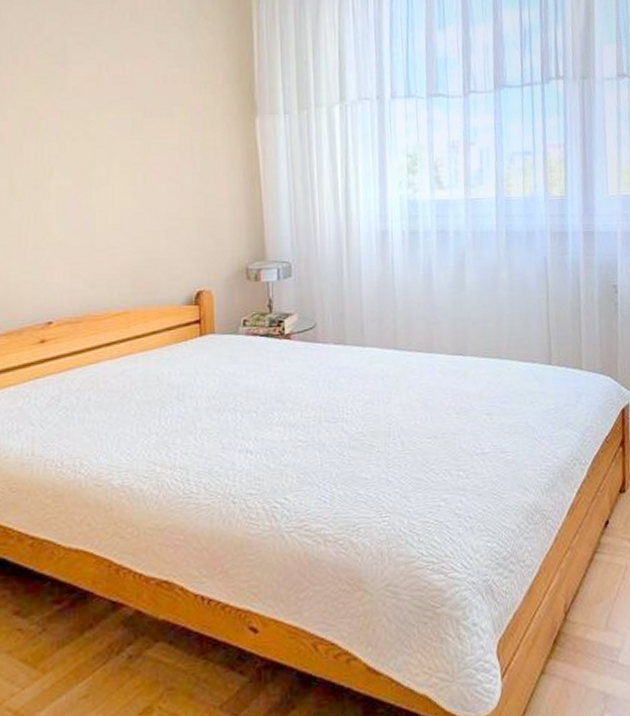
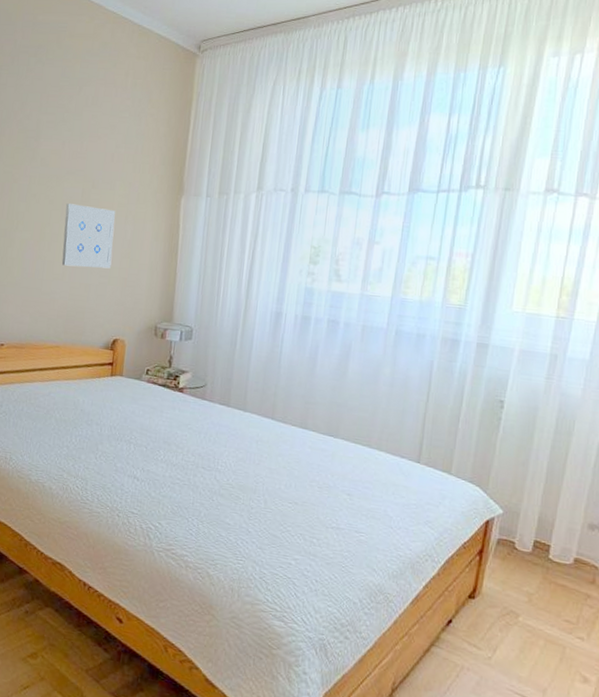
wall art: none [114,138,181,213] -> present [61,203,115,269]

